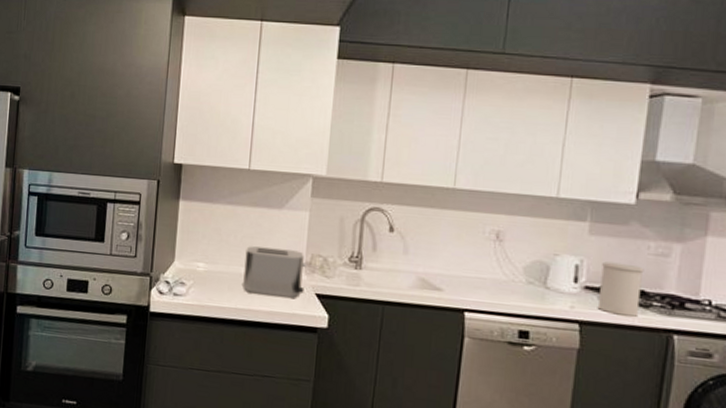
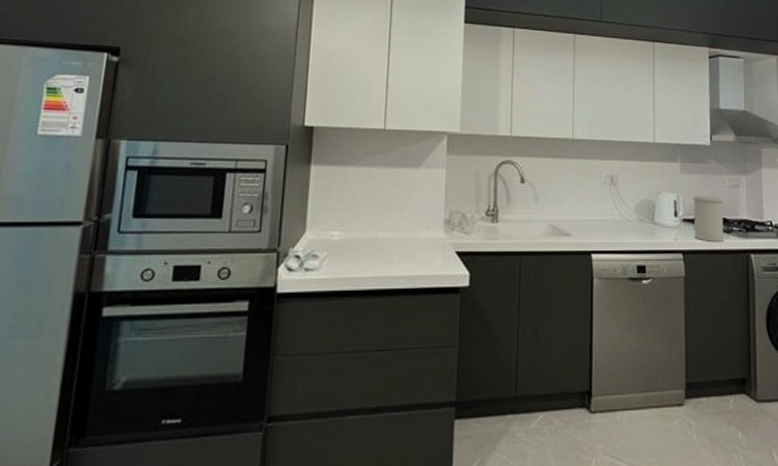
toaster: present [241,246,306,299] -> none [380,208,445,260]

